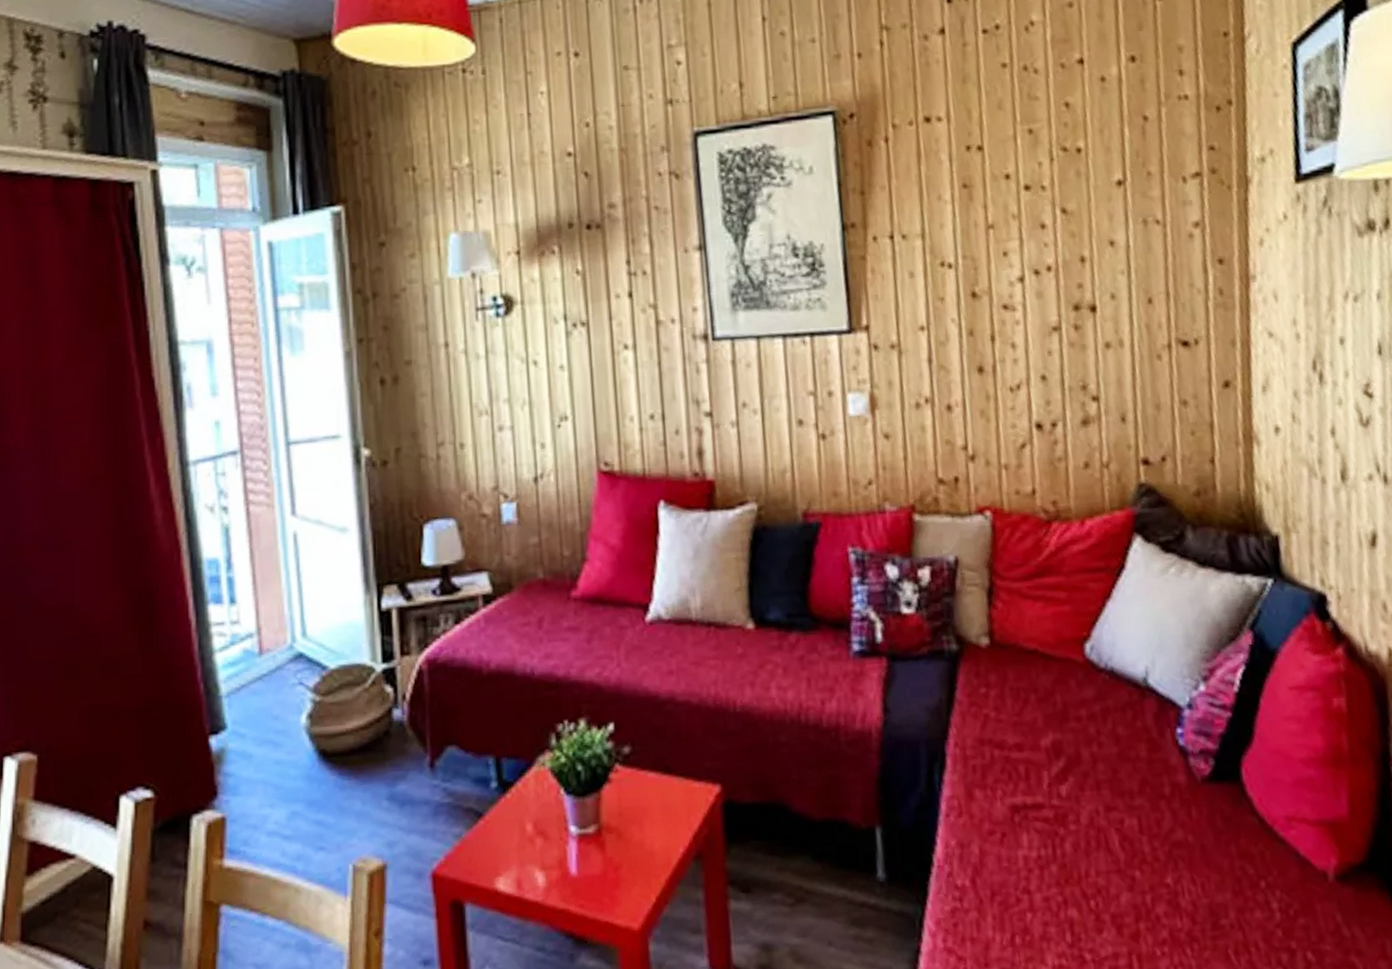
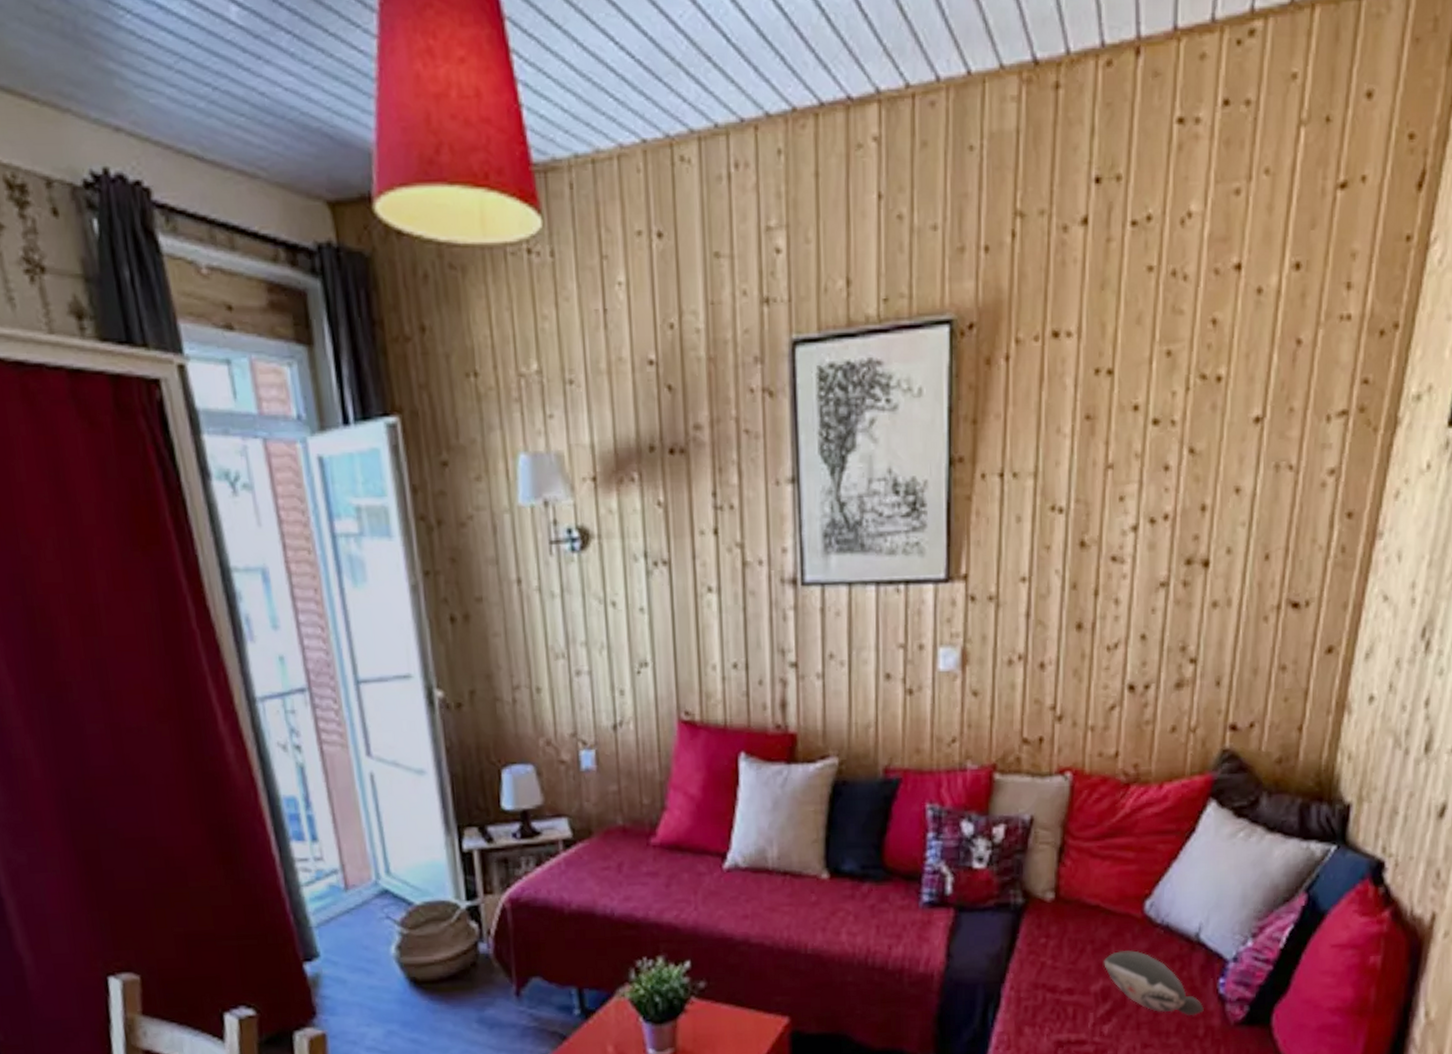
plush toy: none [1050,699,1166,773] -> present [1104,950,1204,1016]

